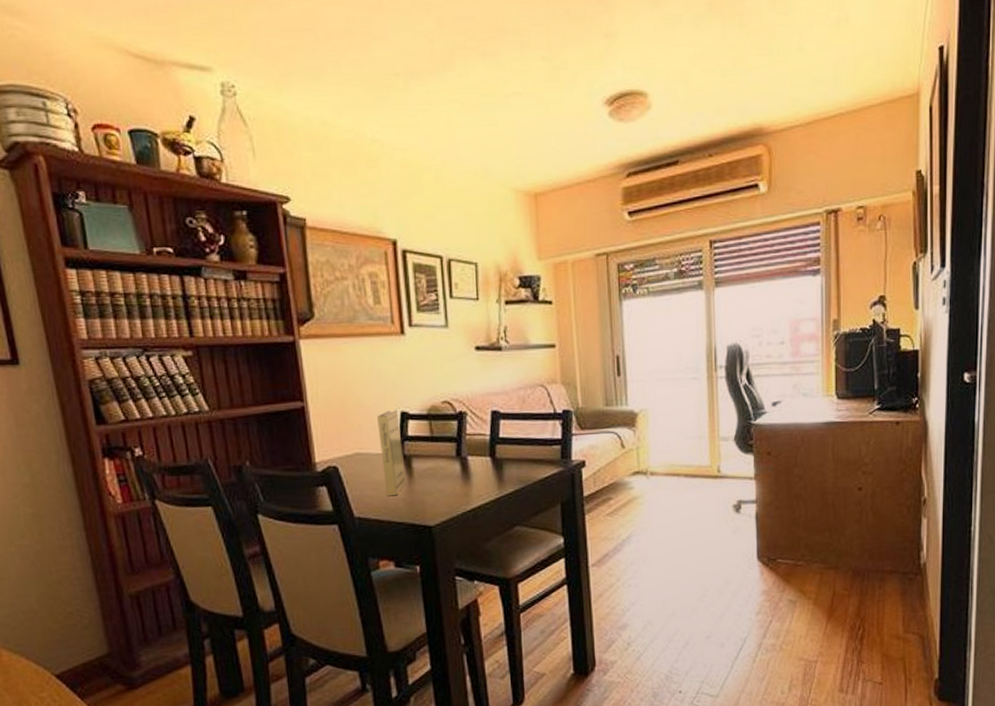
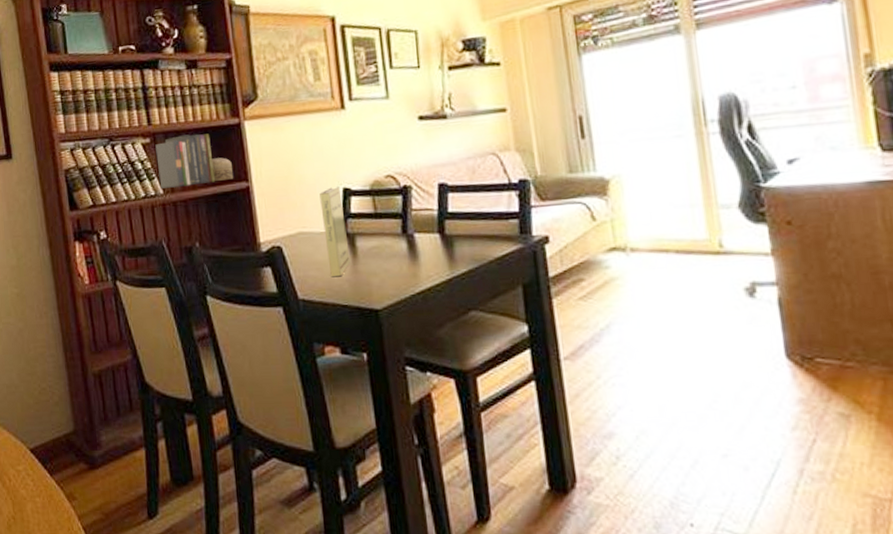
books: none [199,350,267,405] -> present [155,133,215,189]
decorative box: none [264,376,288,401] -> present [212,157,234,182]

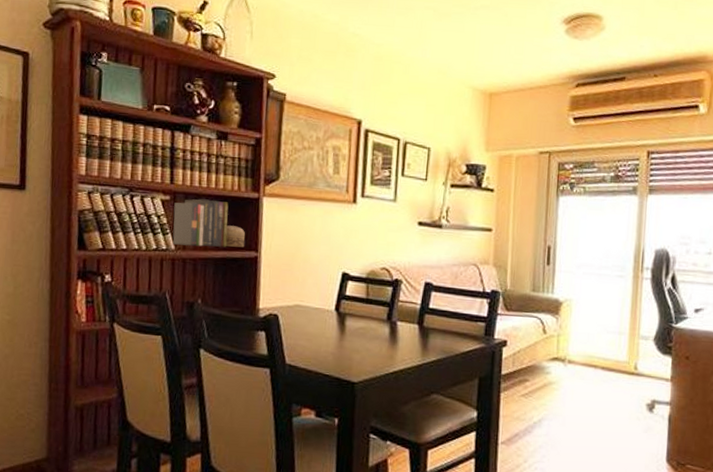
book: present [319,187,351,278] -> none [318,270,340,350]

